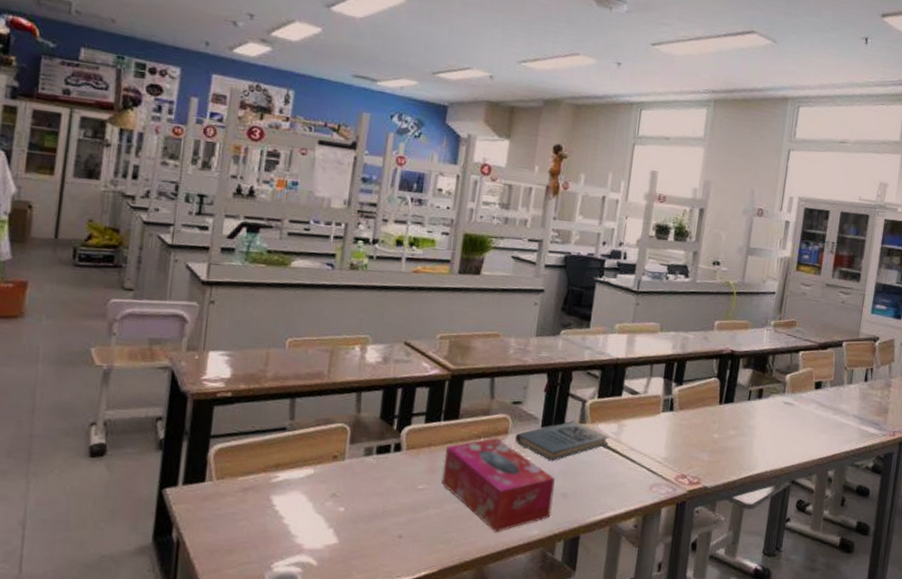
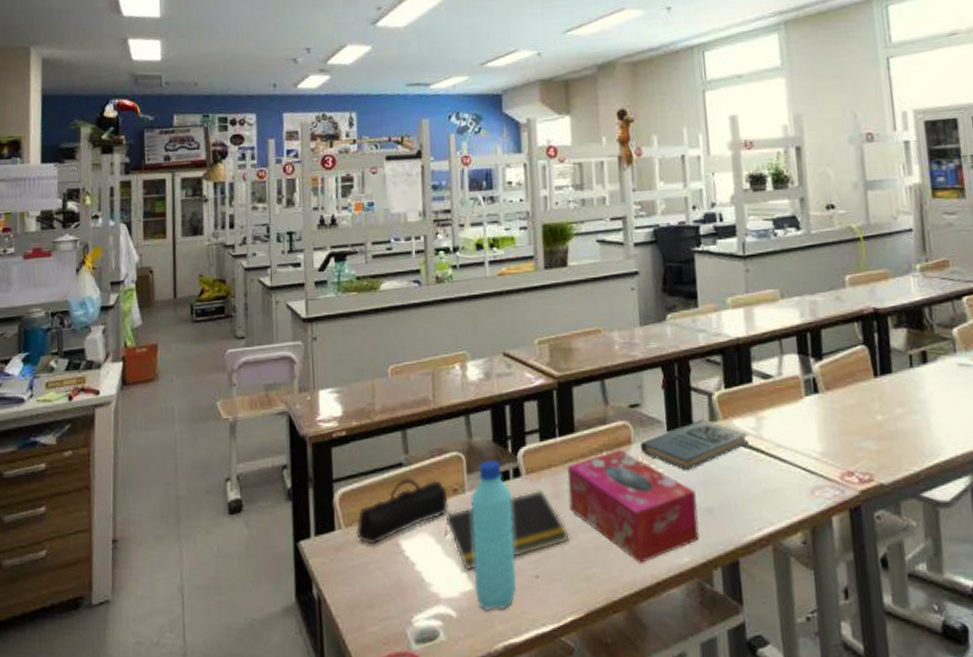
pencil case: none [227,441,328,498] -> present [356,478,449,545]
notepad: none [318,463,438,528] -> present [445,489,570,571]
water bottle: none [339,433,390,563] -> present [470,459,517,611]

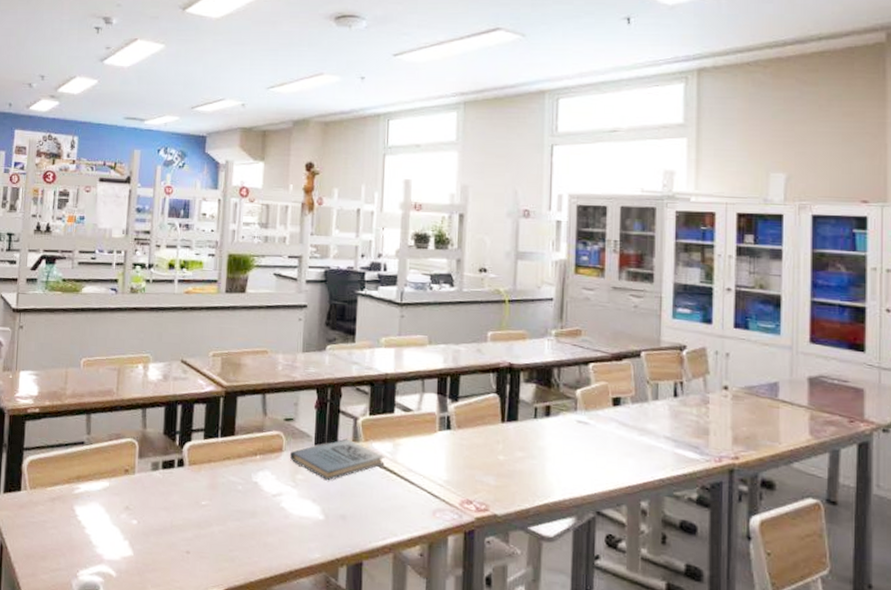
pencil case: present [356,478,449,545] -> none [39,454,120,507]
notepad: present [445,489,570,571] -> none [114,479,221,540]
water bottle: present [470,459,517,611] -> none [133,448,175,576]
tissue box: present [567,449,699,563] -> none [223,454,333,553]

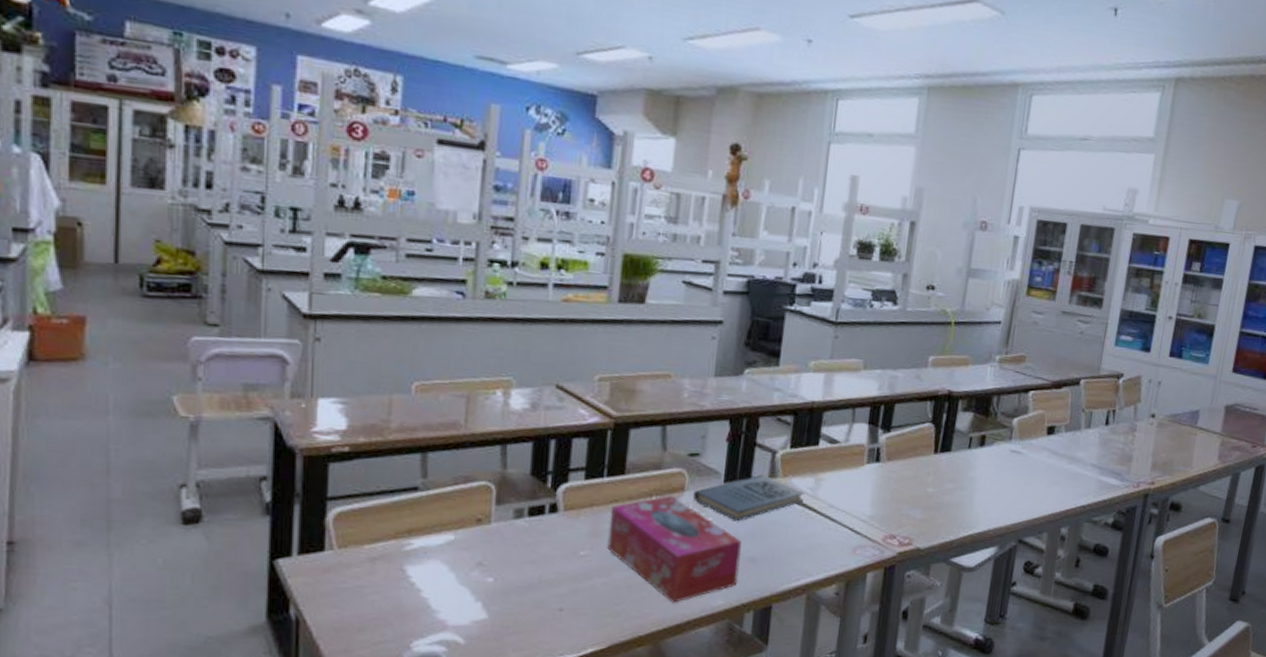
tissue box: none [223,454,333,553] -> present [607,494,742,603]

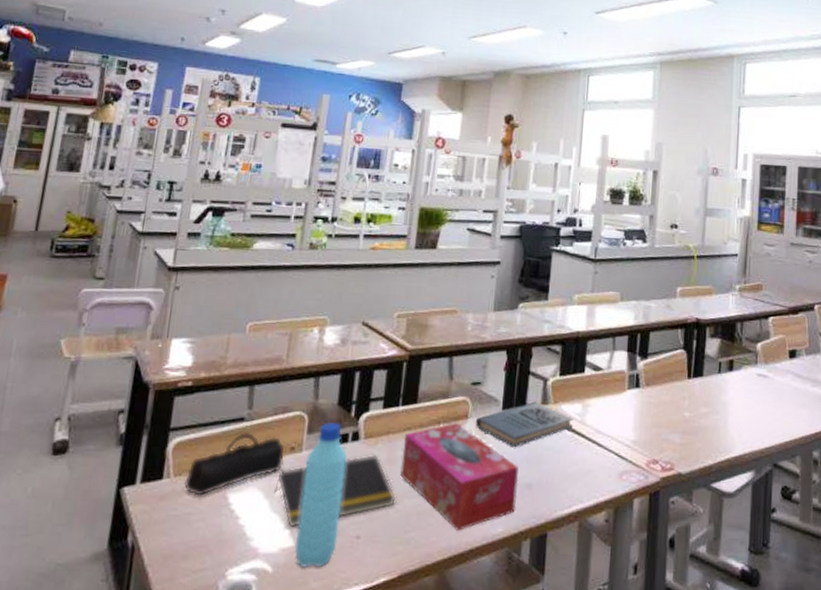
pencil case: none [352,503,470,569] -> present [184,432,285,496]
notepad: none [461,526,604,601] -> present [274,454,397,528]
water bottle: none [488,492,545,640] -> present [295,421,348,568]

